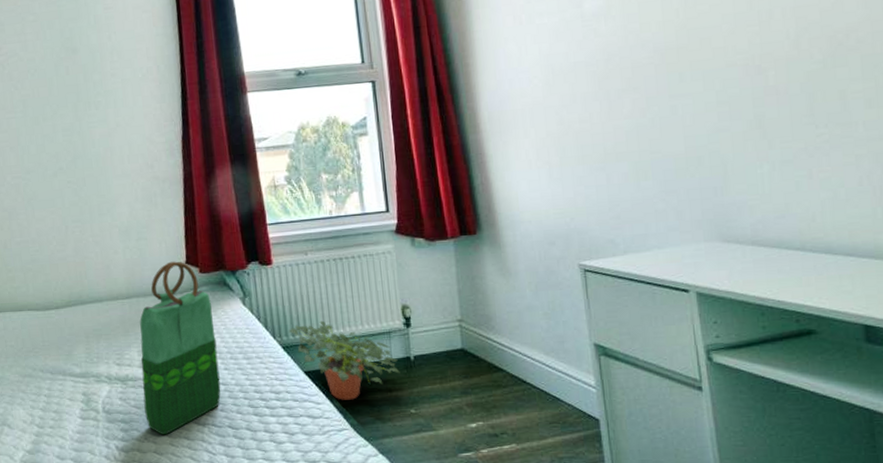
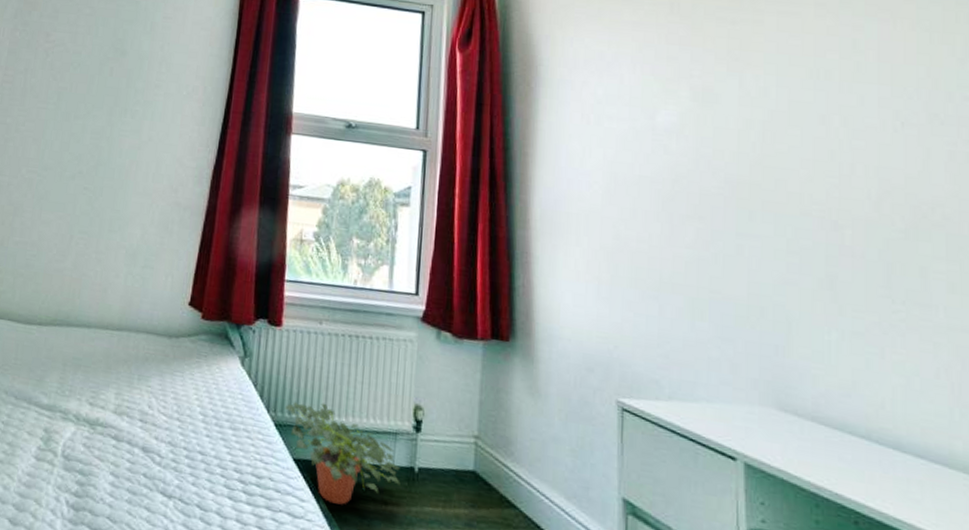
tote bag: present [140,261,221,435] -> none [107,299,208,500]

